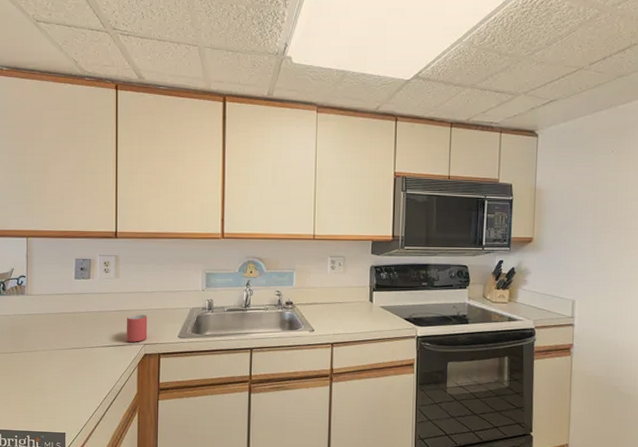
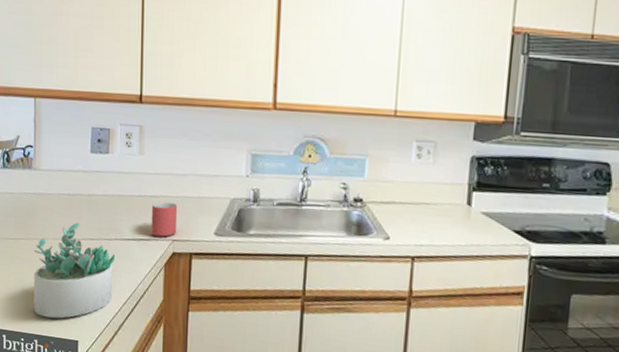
succulent plant: none [26,335,96,416] -> present [33,222,115,319]

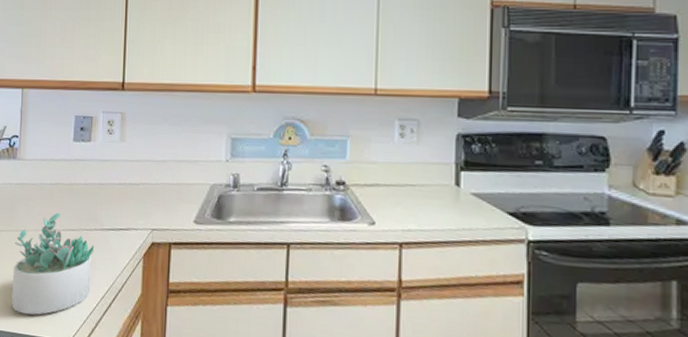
mug: present [151,202,178,237] -> none [130,189,158,226]

